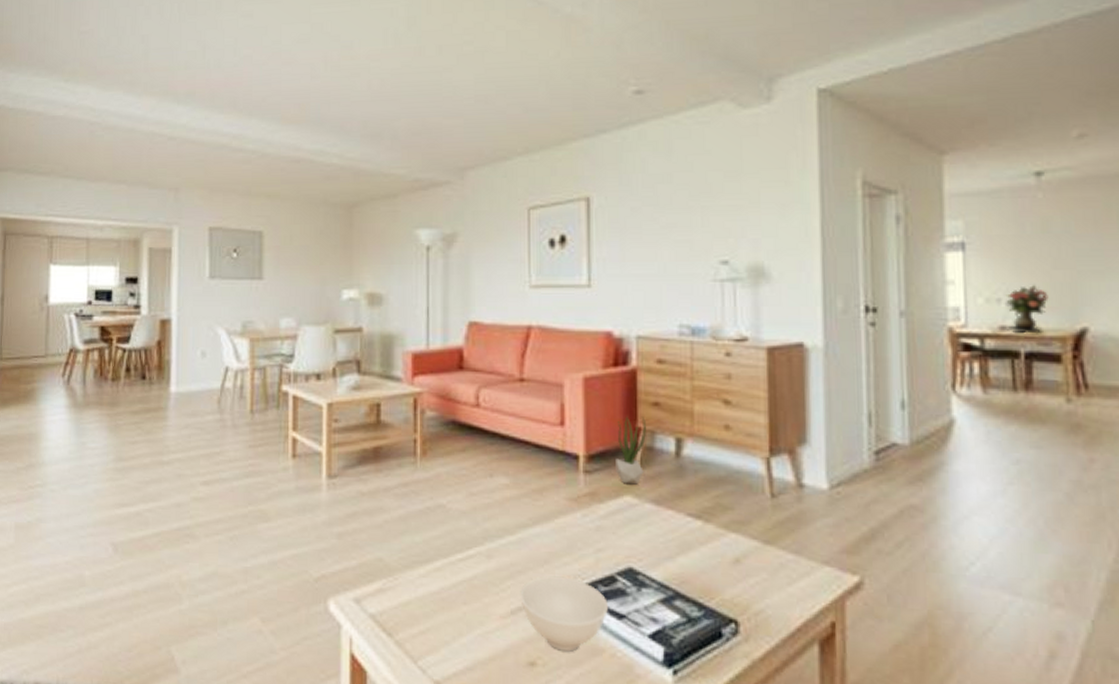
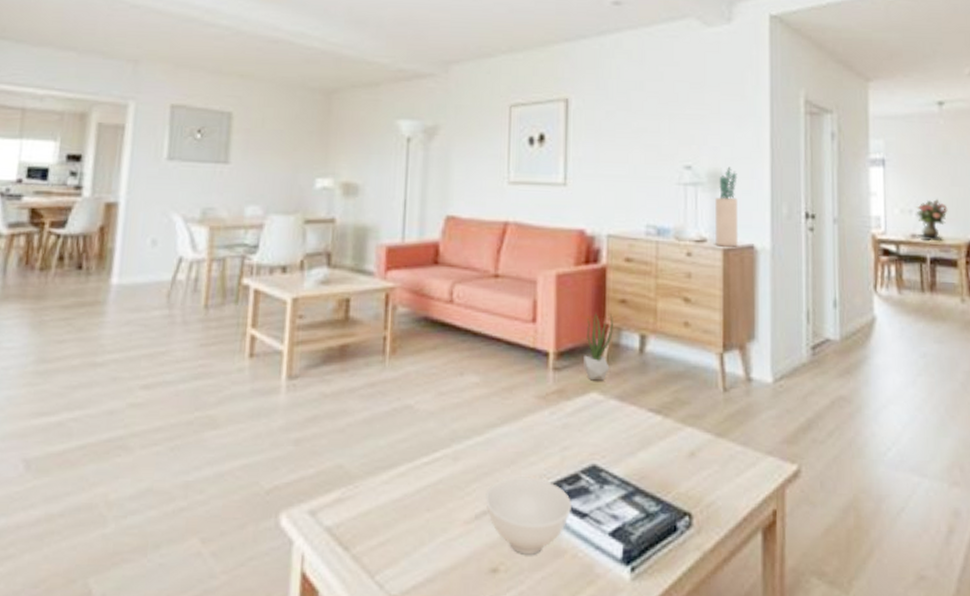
vase: none [757,259,784,346] -> present [714,166,738,247]

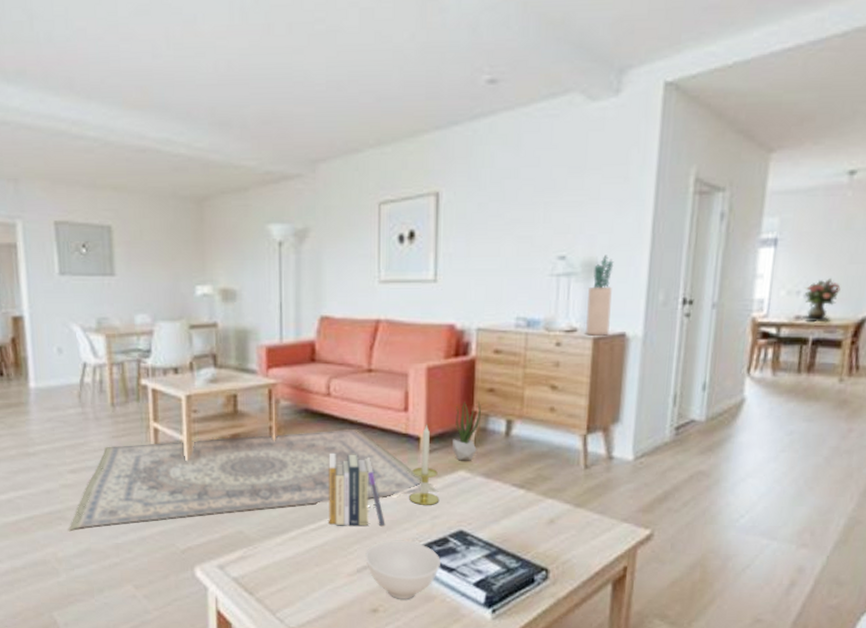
area rug: none [128,341,569,464] -> present [68,429,439,531]
books: none [445,368,509,459] -> present [329,452,385,526]
candle: none [537,339,570,433] -> present [409,425,440,505]

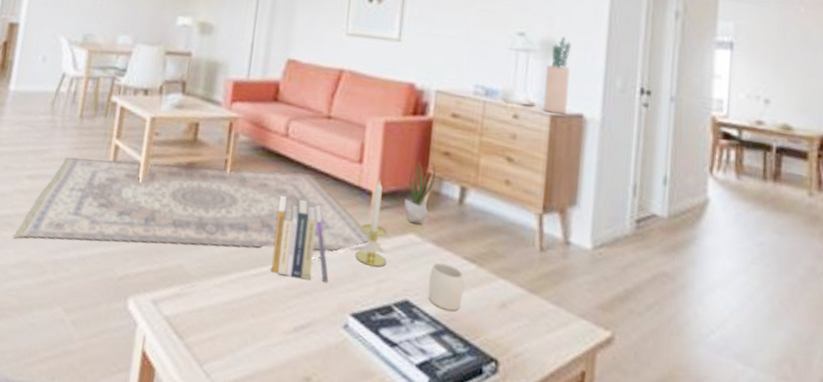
bowl: present [364,540,440,599] -> none [303,299,383,372]
mug: none [481,493,514,534] -> present [428,262,464,311]
bouquet: present [802,279,841,323] -> none [764,88,802,132]

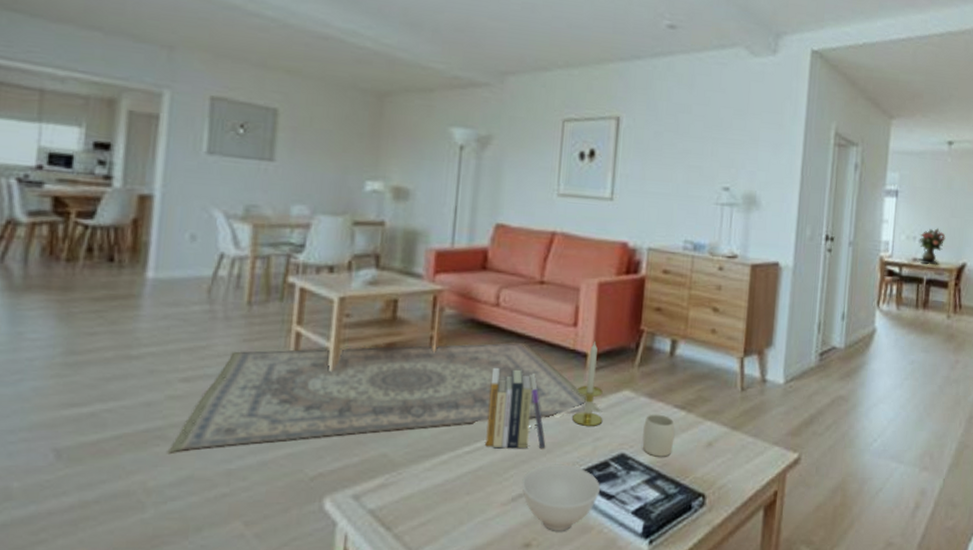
bowl: none [303,299,383,372] -> present [520,464,600,531]
potted plant: present [404,161,436,225] -> none [618,319,648,380]
vase: present [542,36,572,115] -> none [744,190,770,264]
bouquet: none [764,88,802,132] -> present [918,228,946,266]

